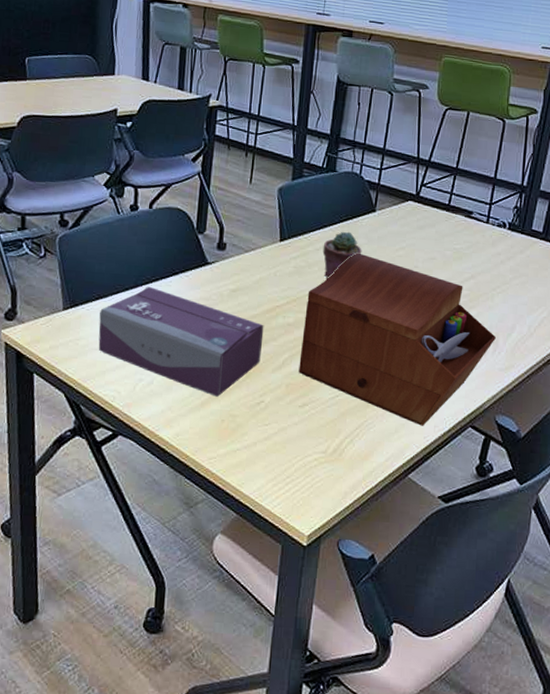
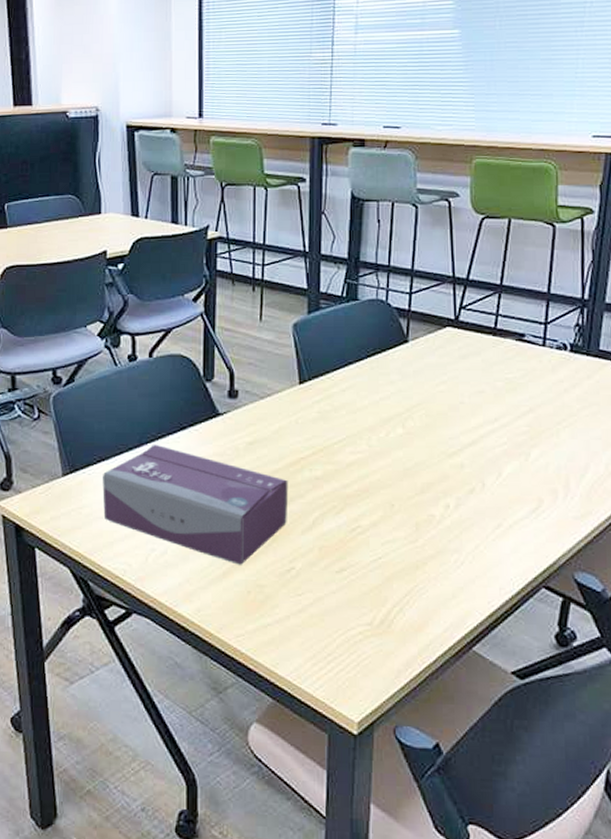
sewing box: present [299,254,496,426] -> none [332,392,566,589]
potted succulent: present [322,231,362,279] -> none [349,367,396,424]

